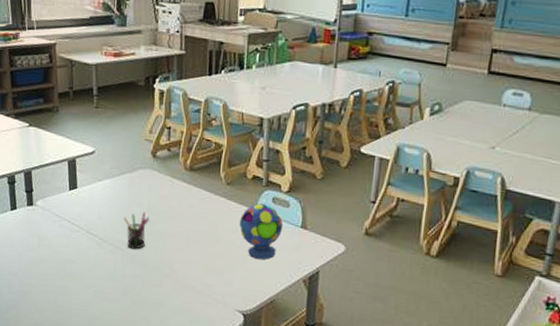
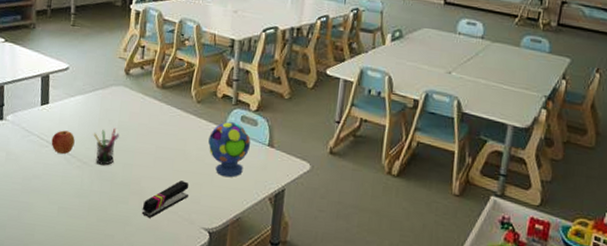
apple: none [82,215,105,239] -> present [51,130,75,155]
stapler: none [175,263,222,301] -> present [141,180,189,218]

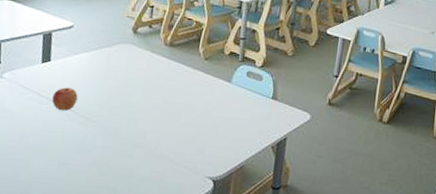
pen holder: present [93,127,119,166] -> none [97,84,125,121]
stapler: present [141,180,189,218] -> none [146,133,195,170]
toy ball: present [208,121,251,178] -> none [215,77,256,129]

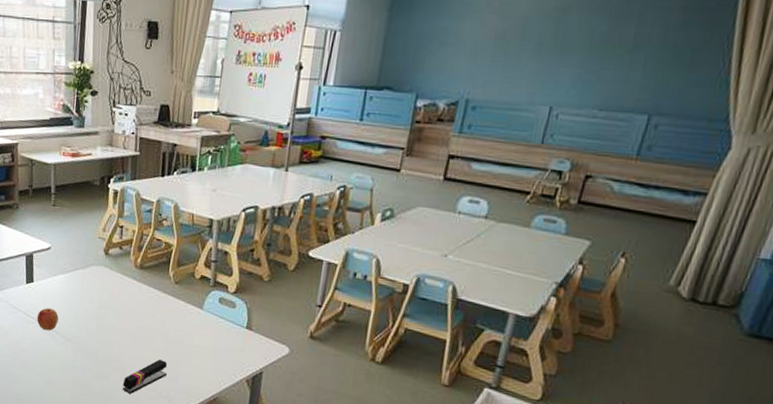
stapler: none [146,133,195,170] -> present [122,359,168,394]

